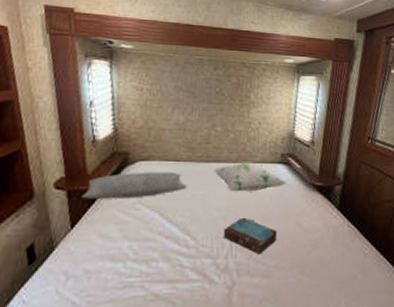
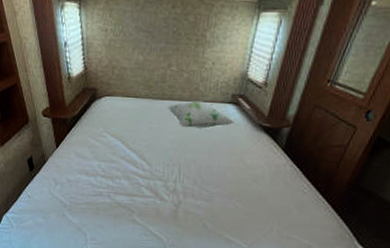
pillow: present [81,172,187,199] -> none [62,105,144,128]
book: present [223,217,277,255] -> none [173,150,222,183]

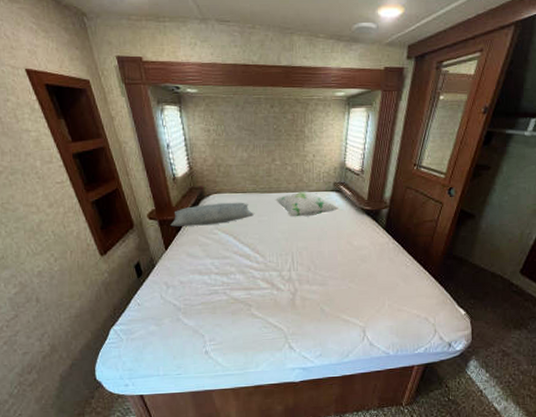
pillow: none [62,105,144,128] -> present [170,202,254,227]

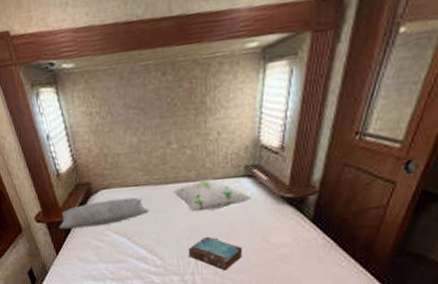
book: none [286,238,331,268] -> present [188,236,243,271]

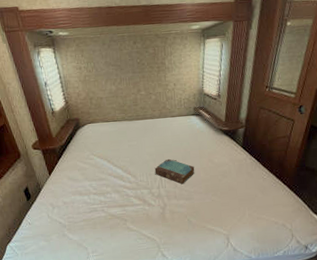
pillow: present [59,197,149,229] -> none [52,130,124,155]
decorative pillow: present [173,179,253,212] -> none [143,116,200,141]

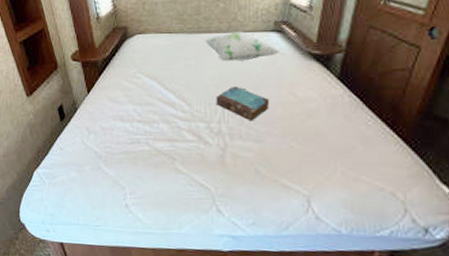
decorative pillow: none [143,116,200,141] -> present [205,31,281,62]

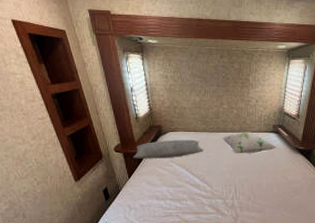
pillow: none [93,43,180,69] -> present [133,139,204,159]
book: present [216,86,270,121] -> none [230,172,269,198]

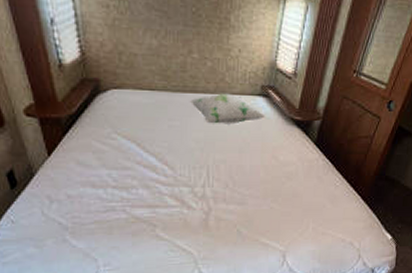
pillow: present [133,139,204,159] -> none [55,100,163,128]

